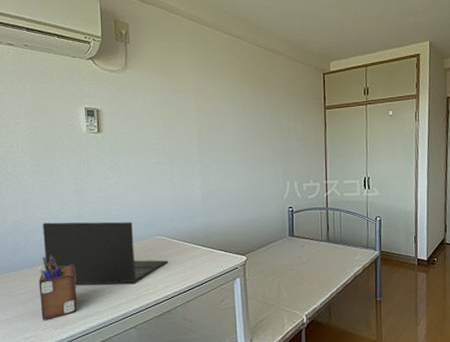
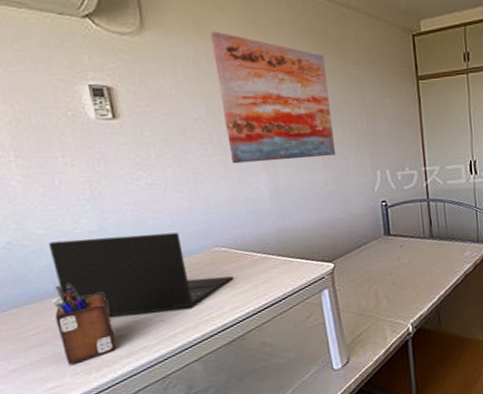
wall art: none [172,70,255,171] -> present [210,31,335,164]

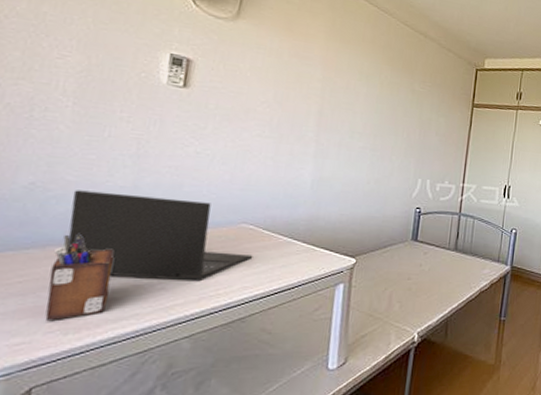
wall art: present [210,31,335,164] -> none [284,31,395,158]

